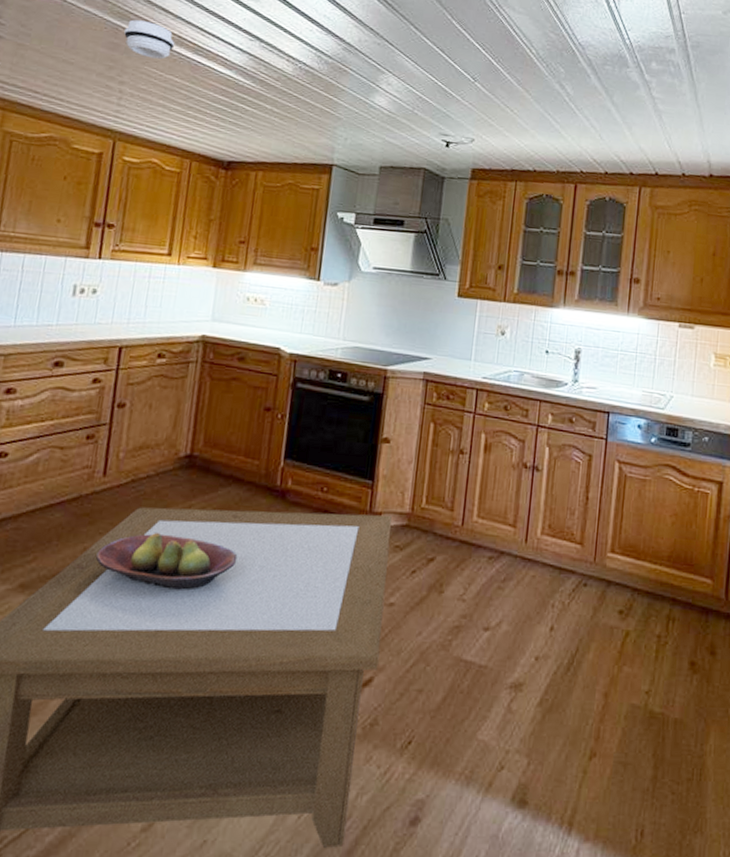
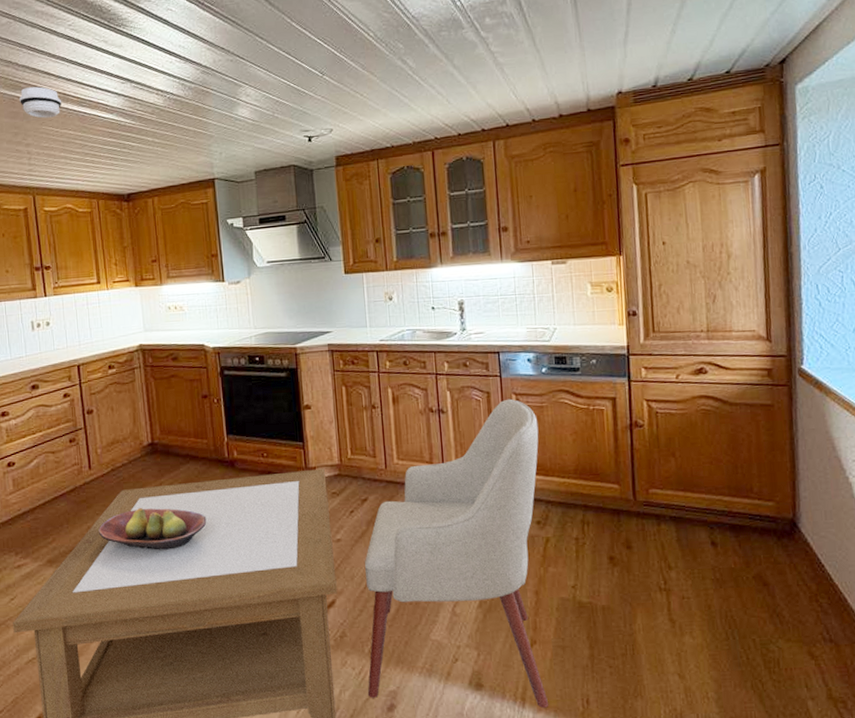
chair: none [389,466,638,837] -> present [365,398,549,708]

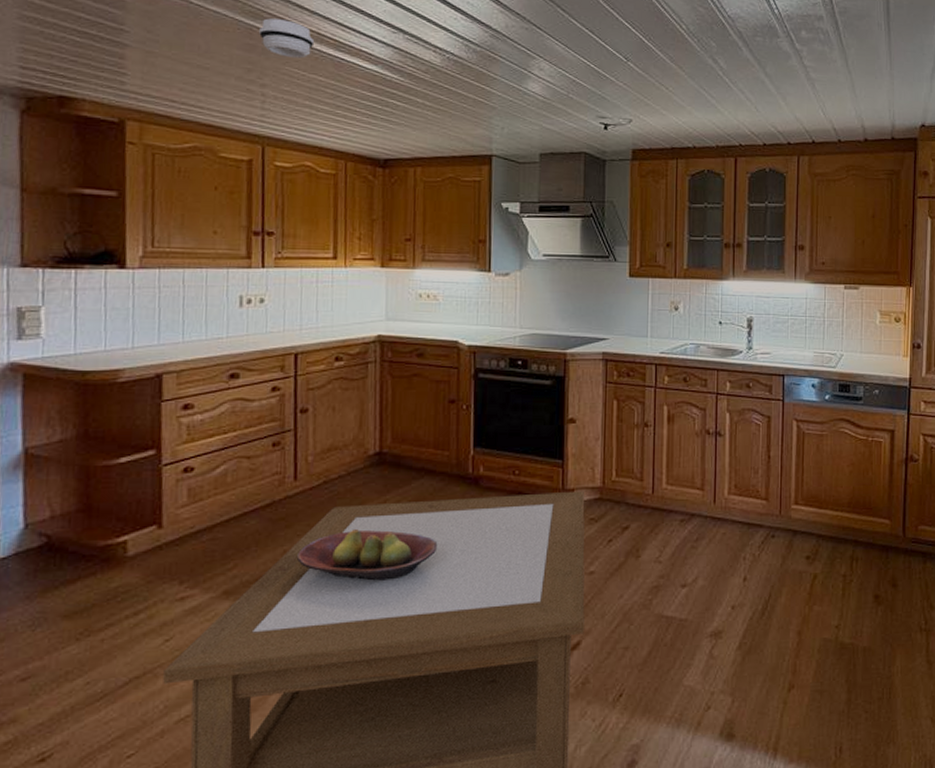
chair: present [365,398,549,708] -> none [606,425,817,759]

